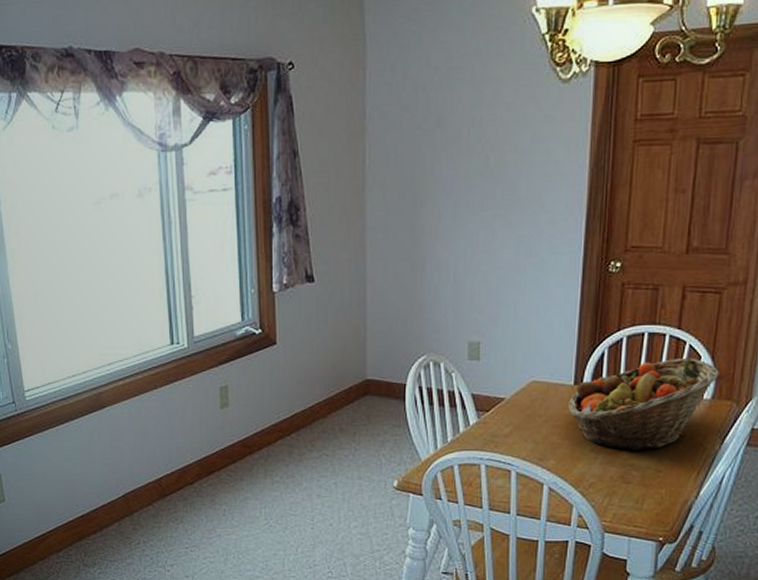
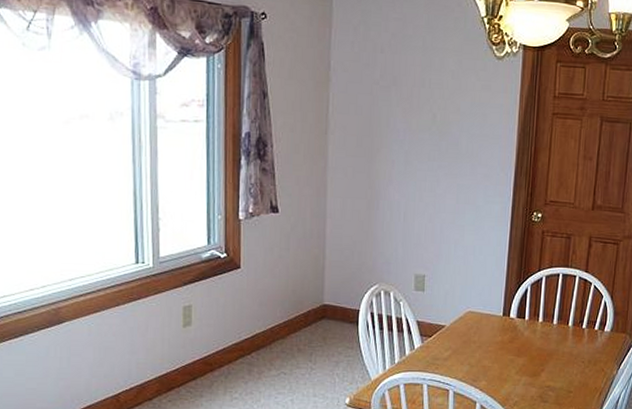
fruit basket: present [568,357,721,451] -> none [498,296,618,374]

